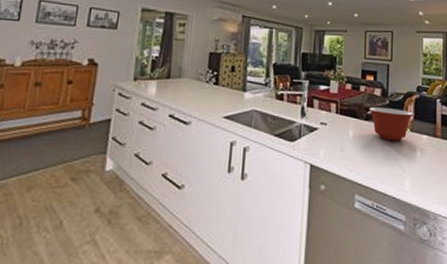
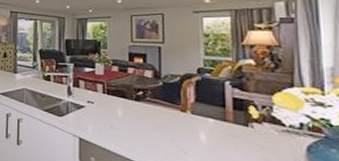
mixing bowl: present [369,107,414,141] -> none [139,88,196,123]

